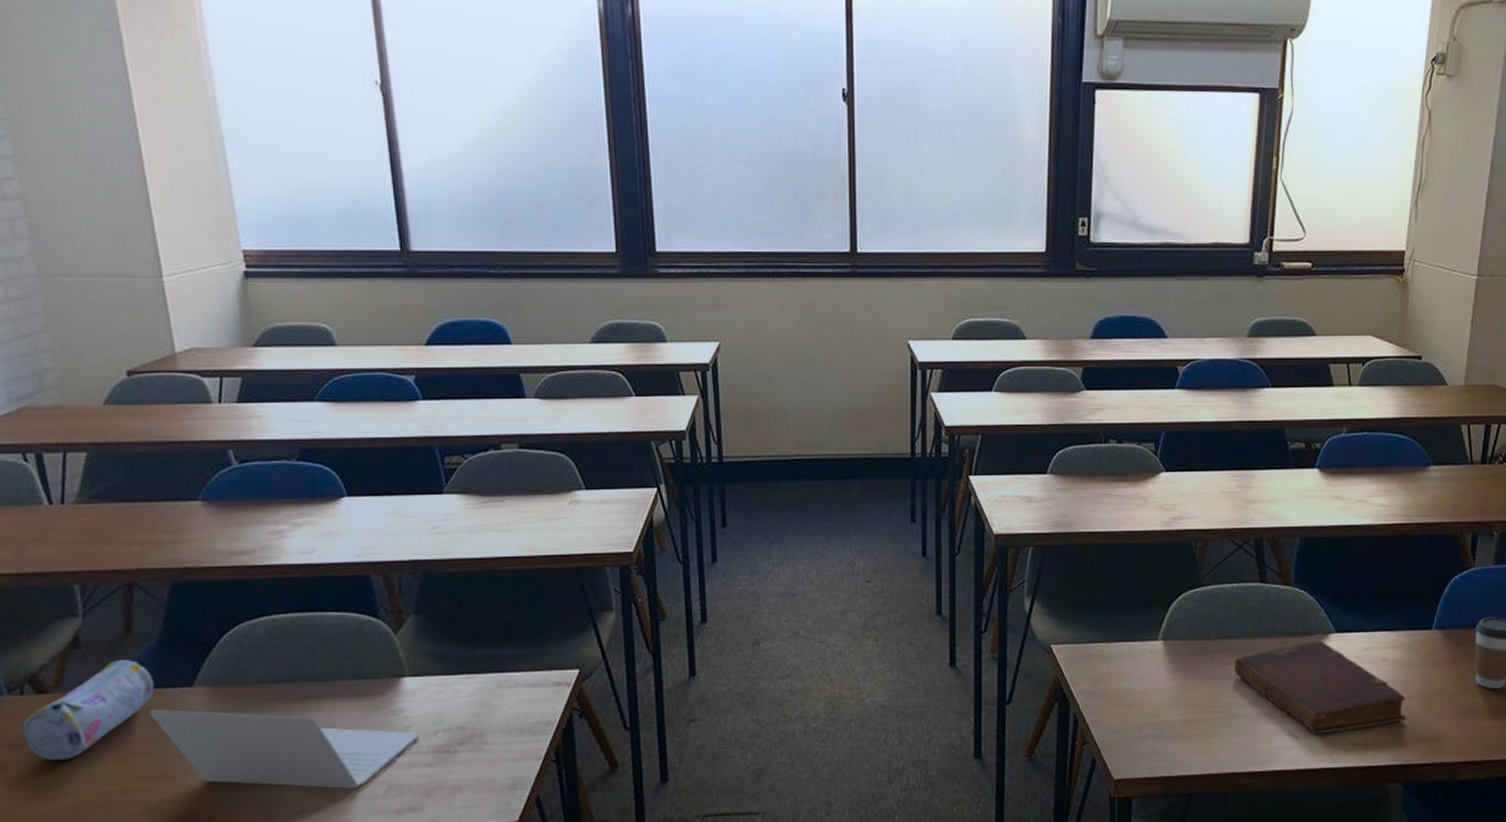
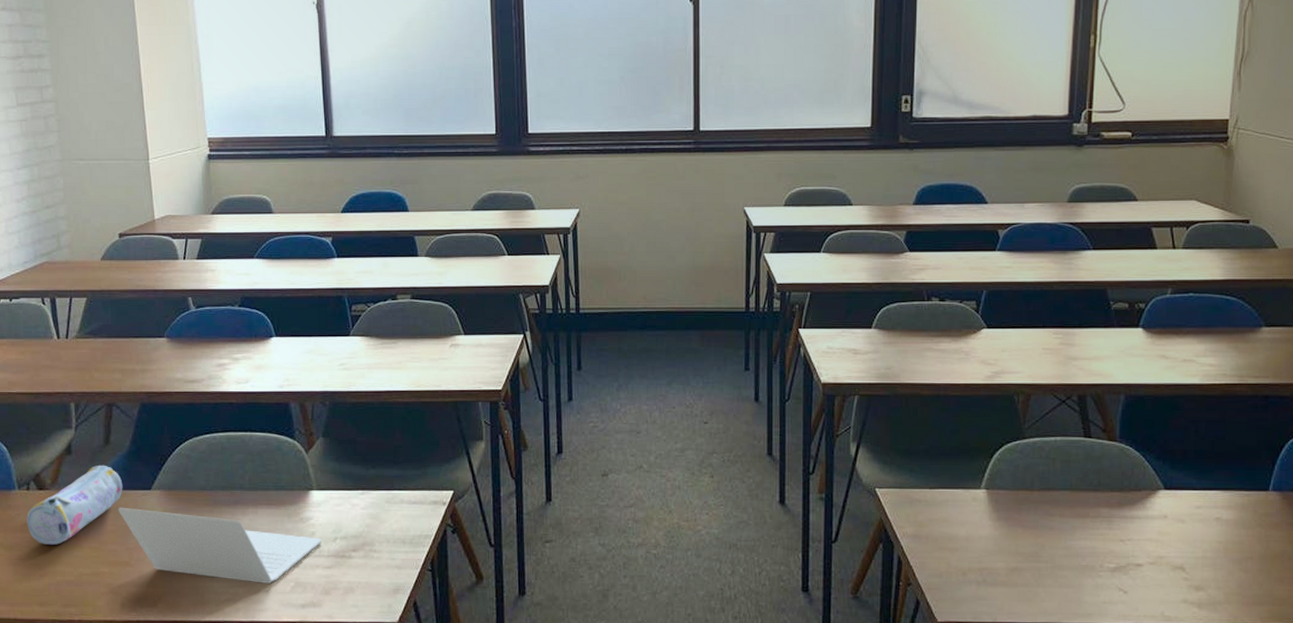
diary: present [1233,641,1407,735] -> none [1058,497,1244,591]

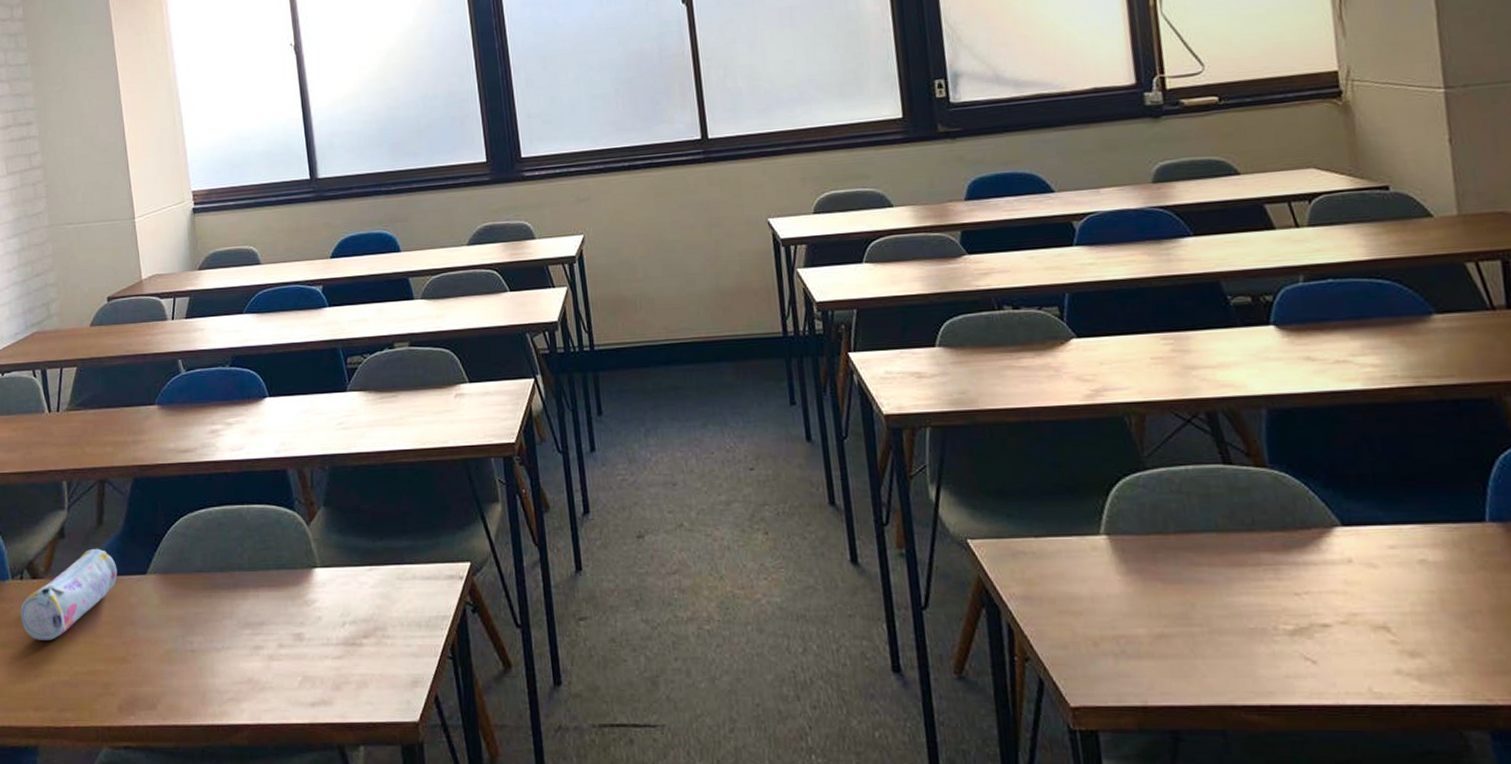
laptop: present [118,507,322,584] -> none [113,595,329,679]

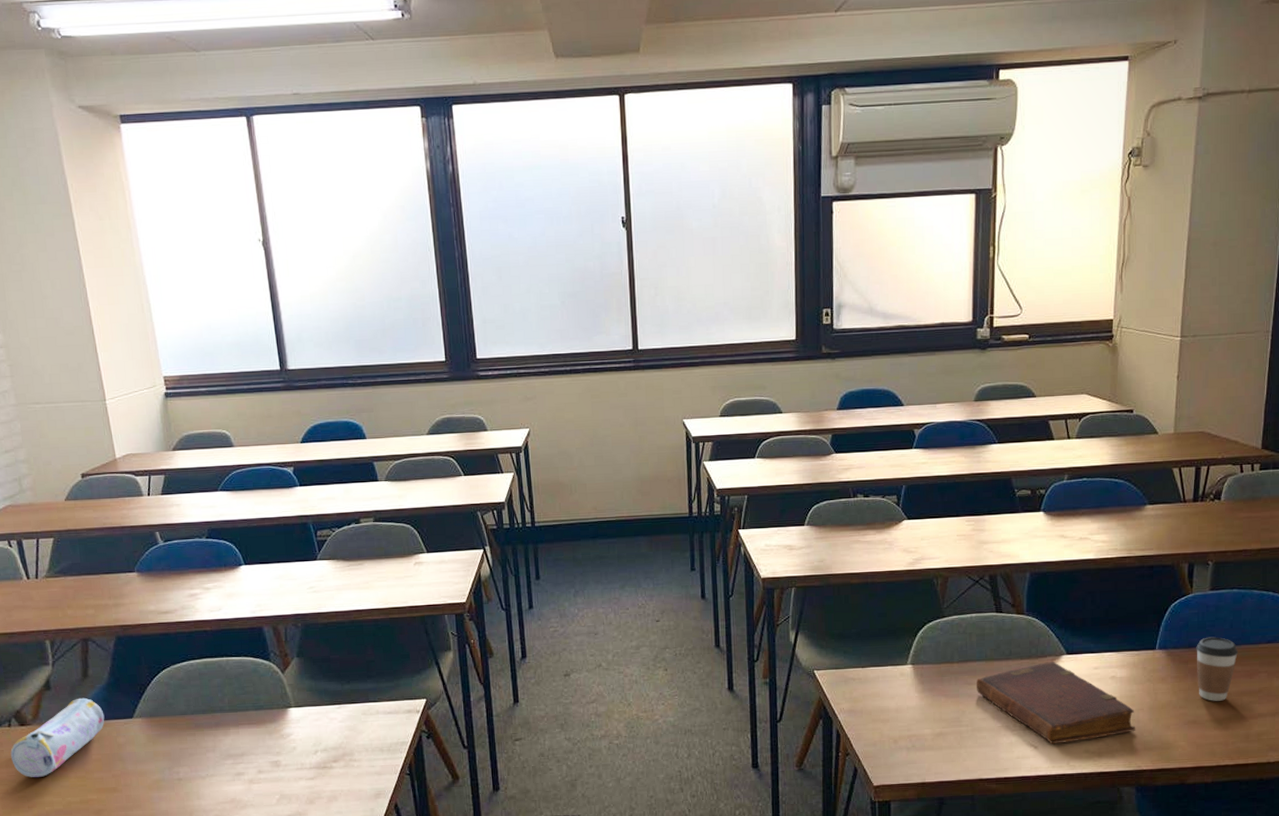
diary: none [1206,536,1475,659] -> present [976,662,1136,745]

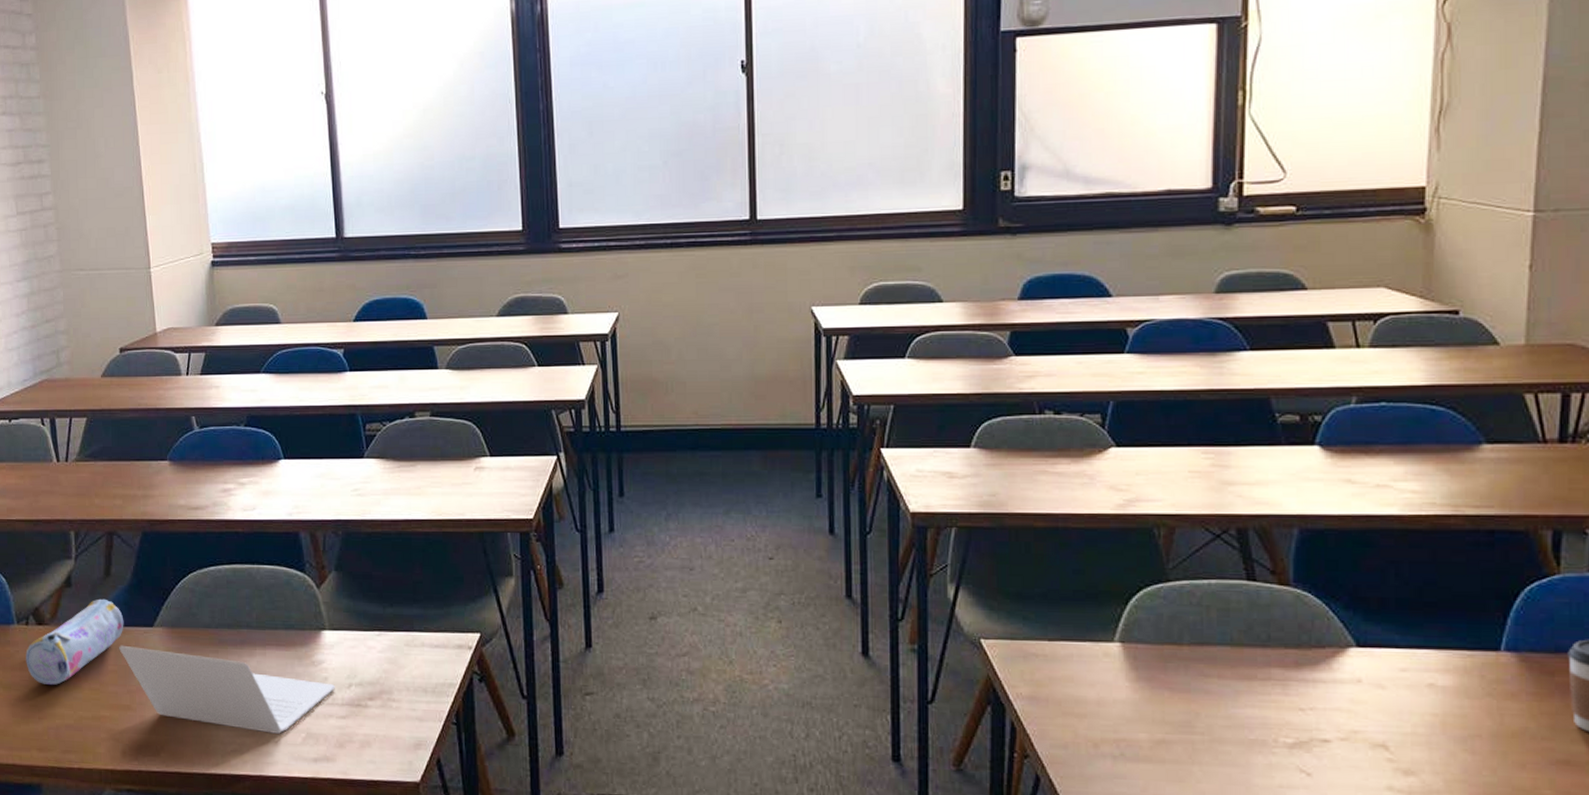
laptop: none [101,736,303,798] -> present [119,645,335,734]
diary: present [976,662,1136,745] -> none [1216,655,1470,773]

